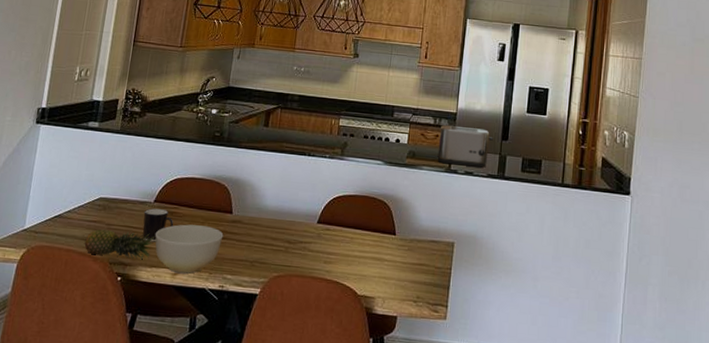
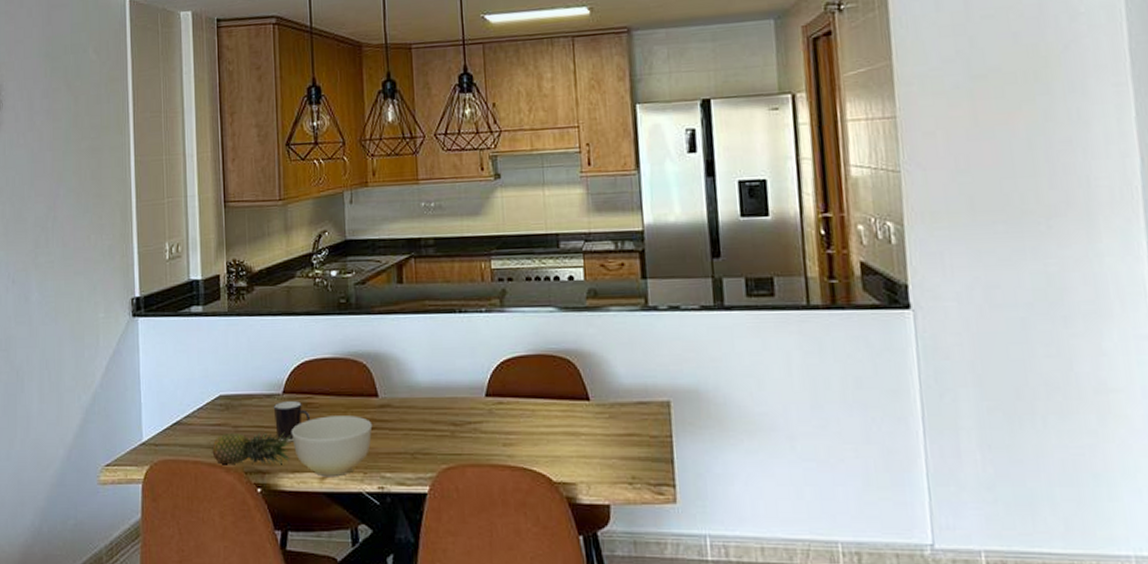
toaster: present [436,125,493,169] -> none [625,247,700,300]

